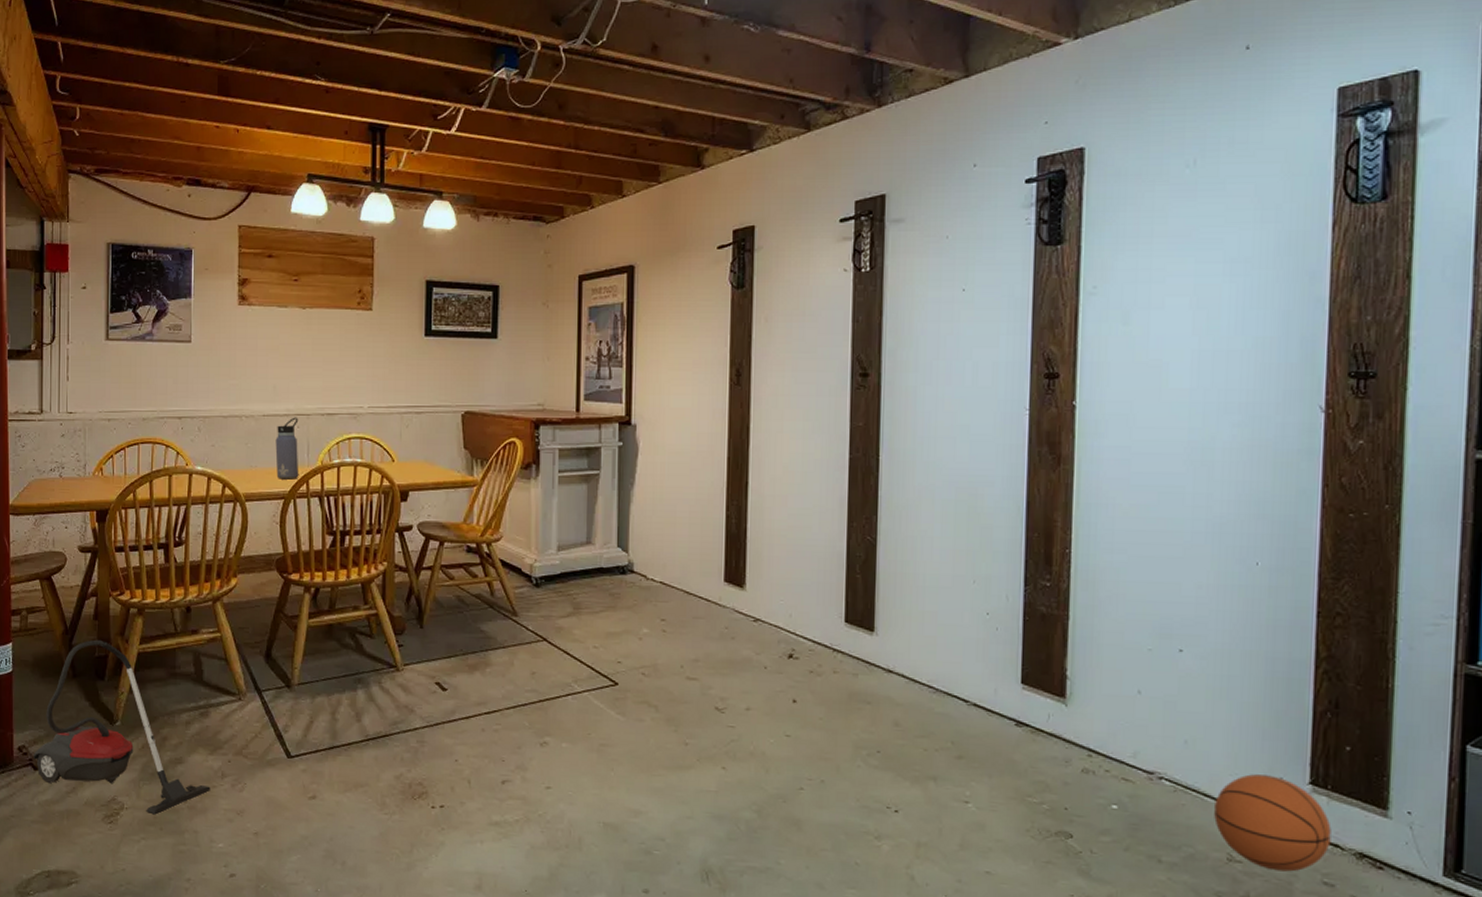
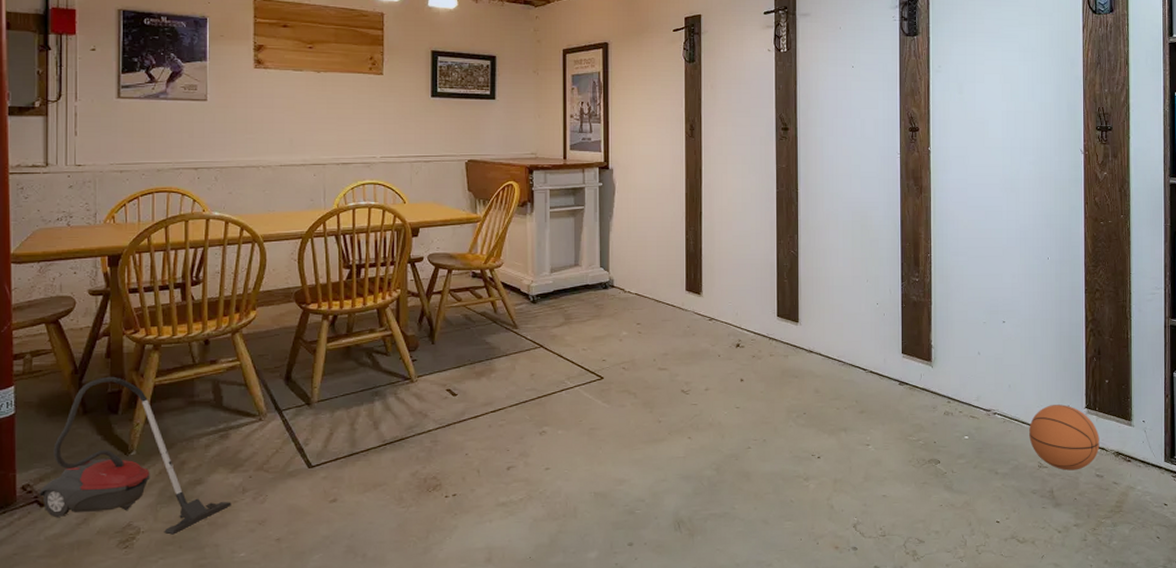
water bottle: present [275,417,299,480] -> none [293,166,316,221]

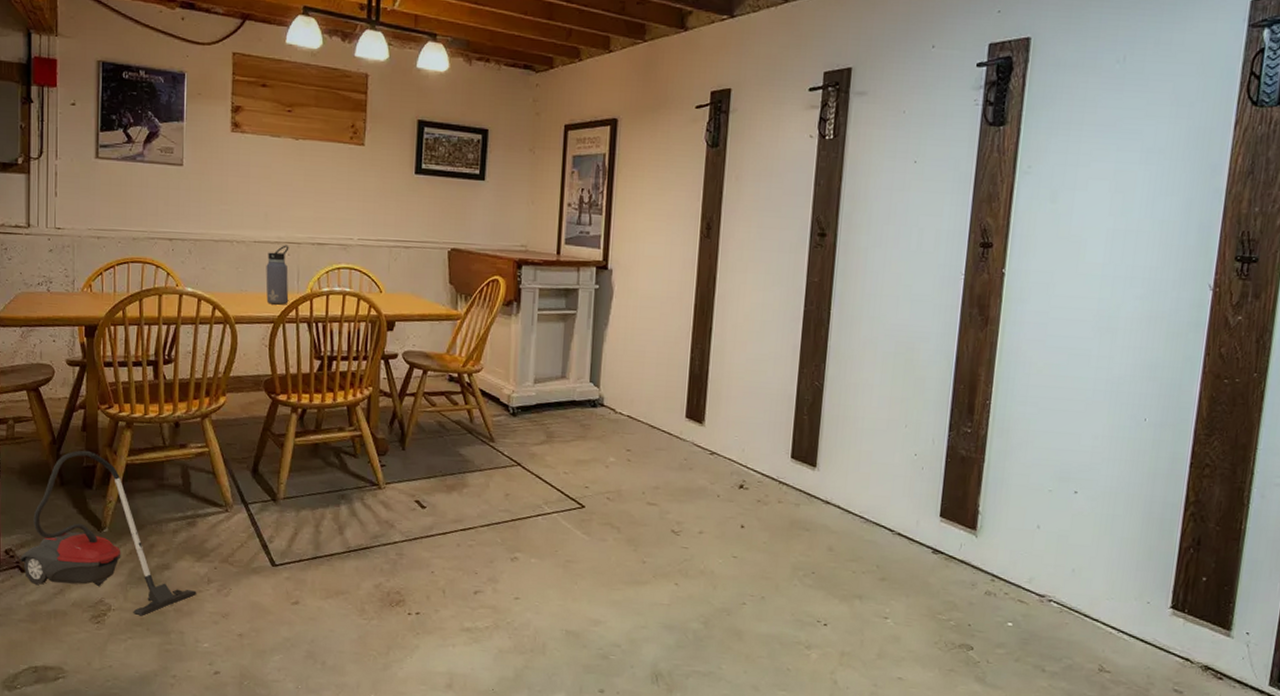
water bottle: none [293,166,316,221] -> present [265,245,289,305]
basketball: present [1029,404,1100,471] -> none [1091,599,1185,681]

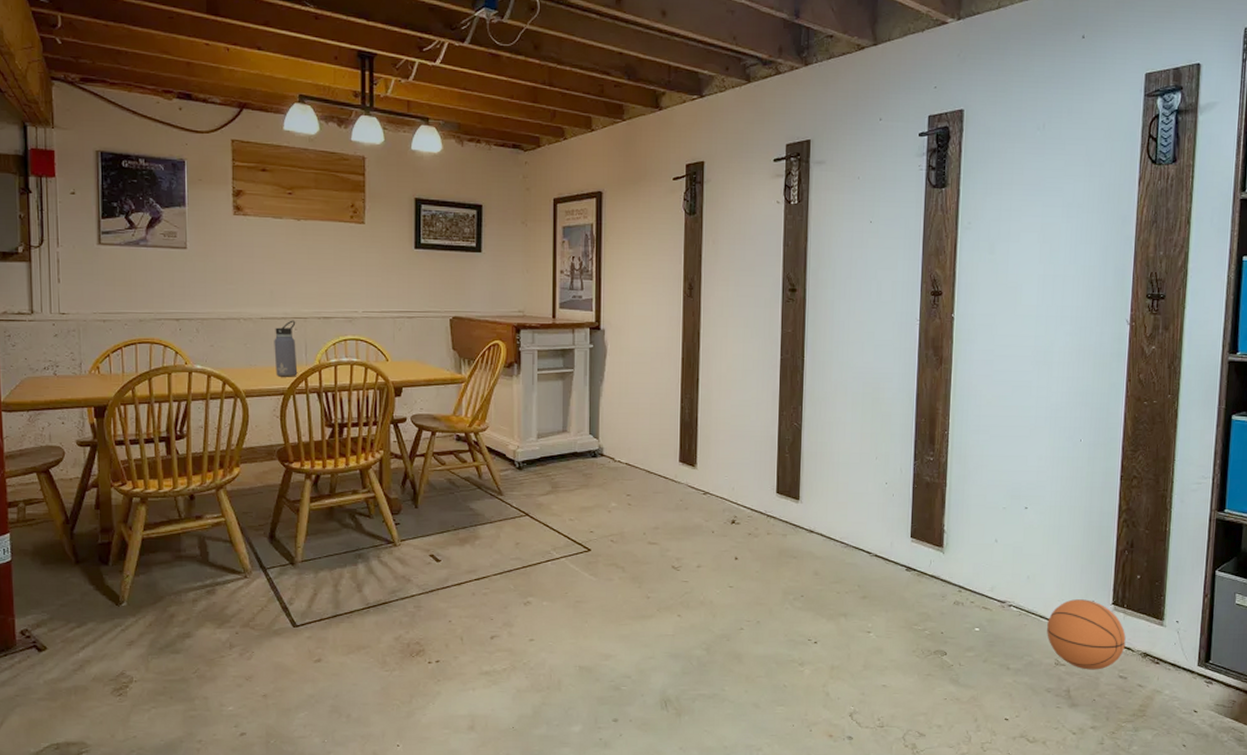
vacuum cleaner: present [20,450,197,616] -> none [37,527,219,685]
basketball: none [1091,599,1185,681] -> present [1047,599,1126,670]

